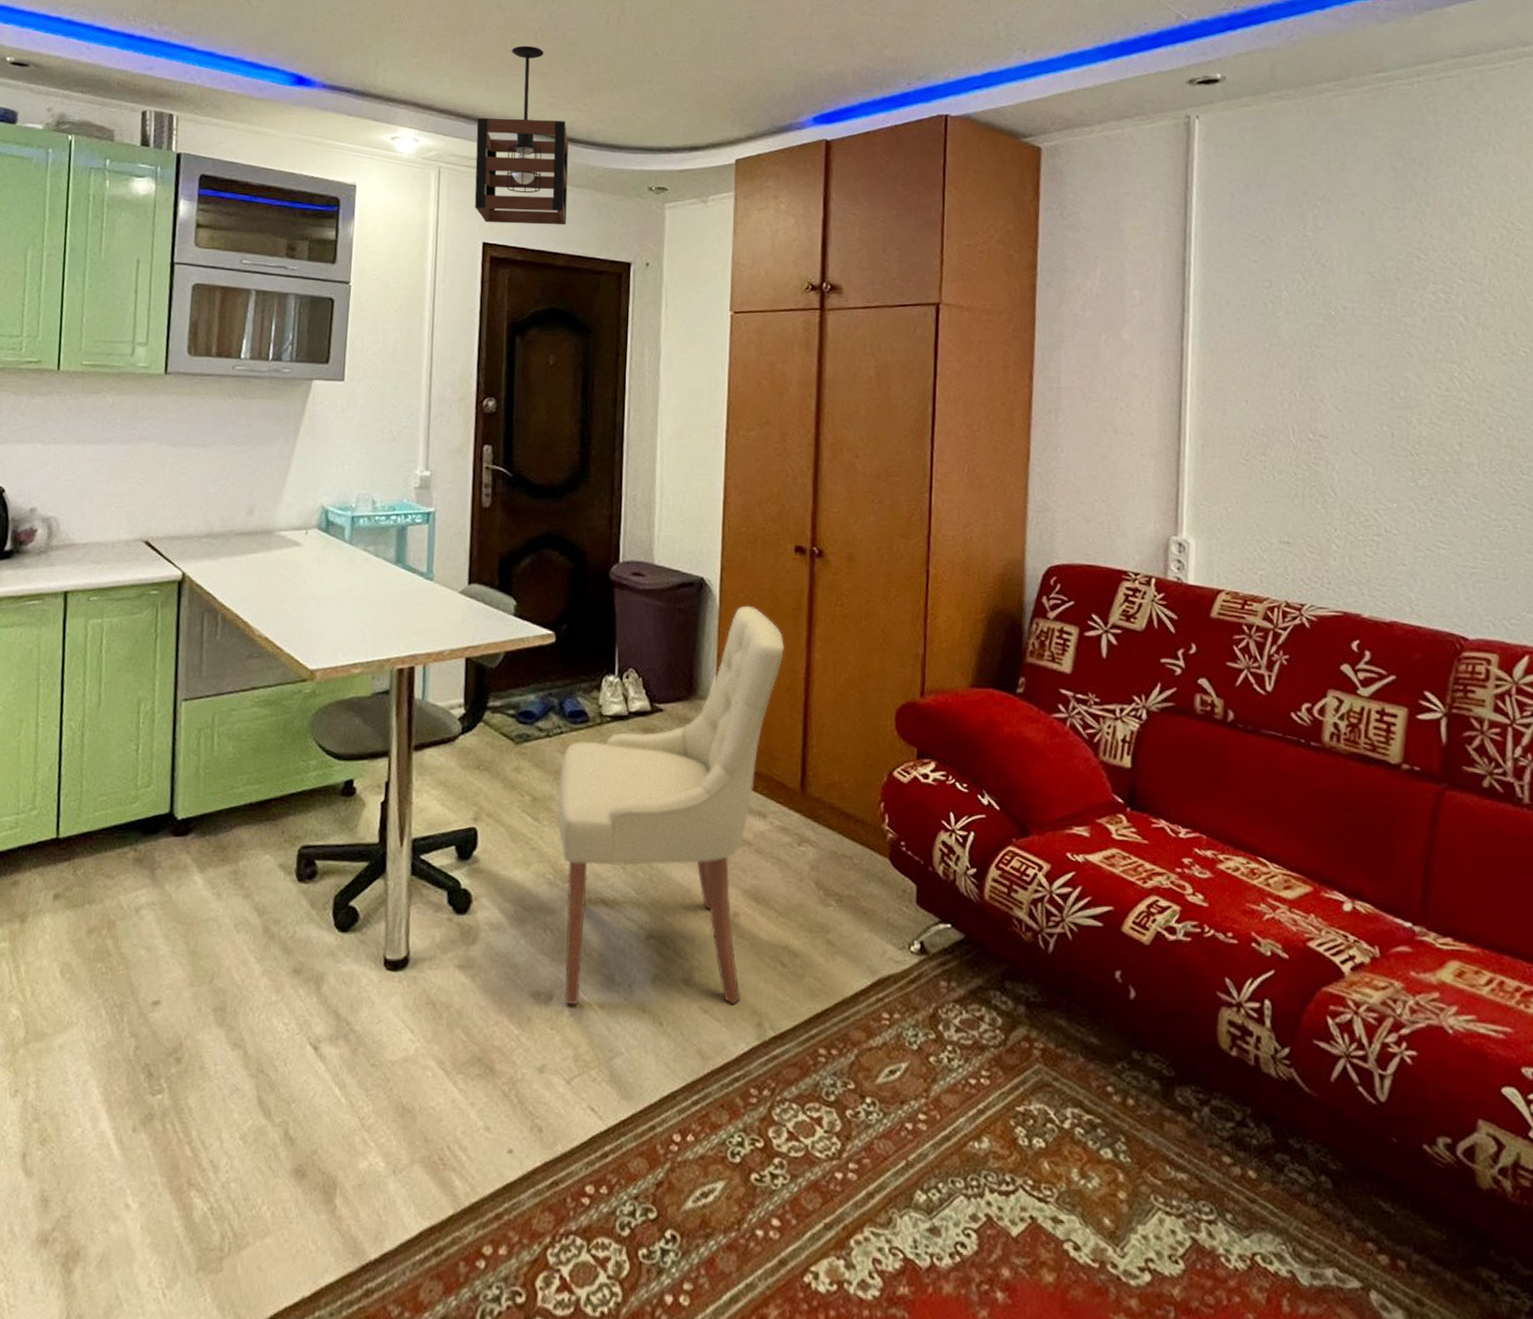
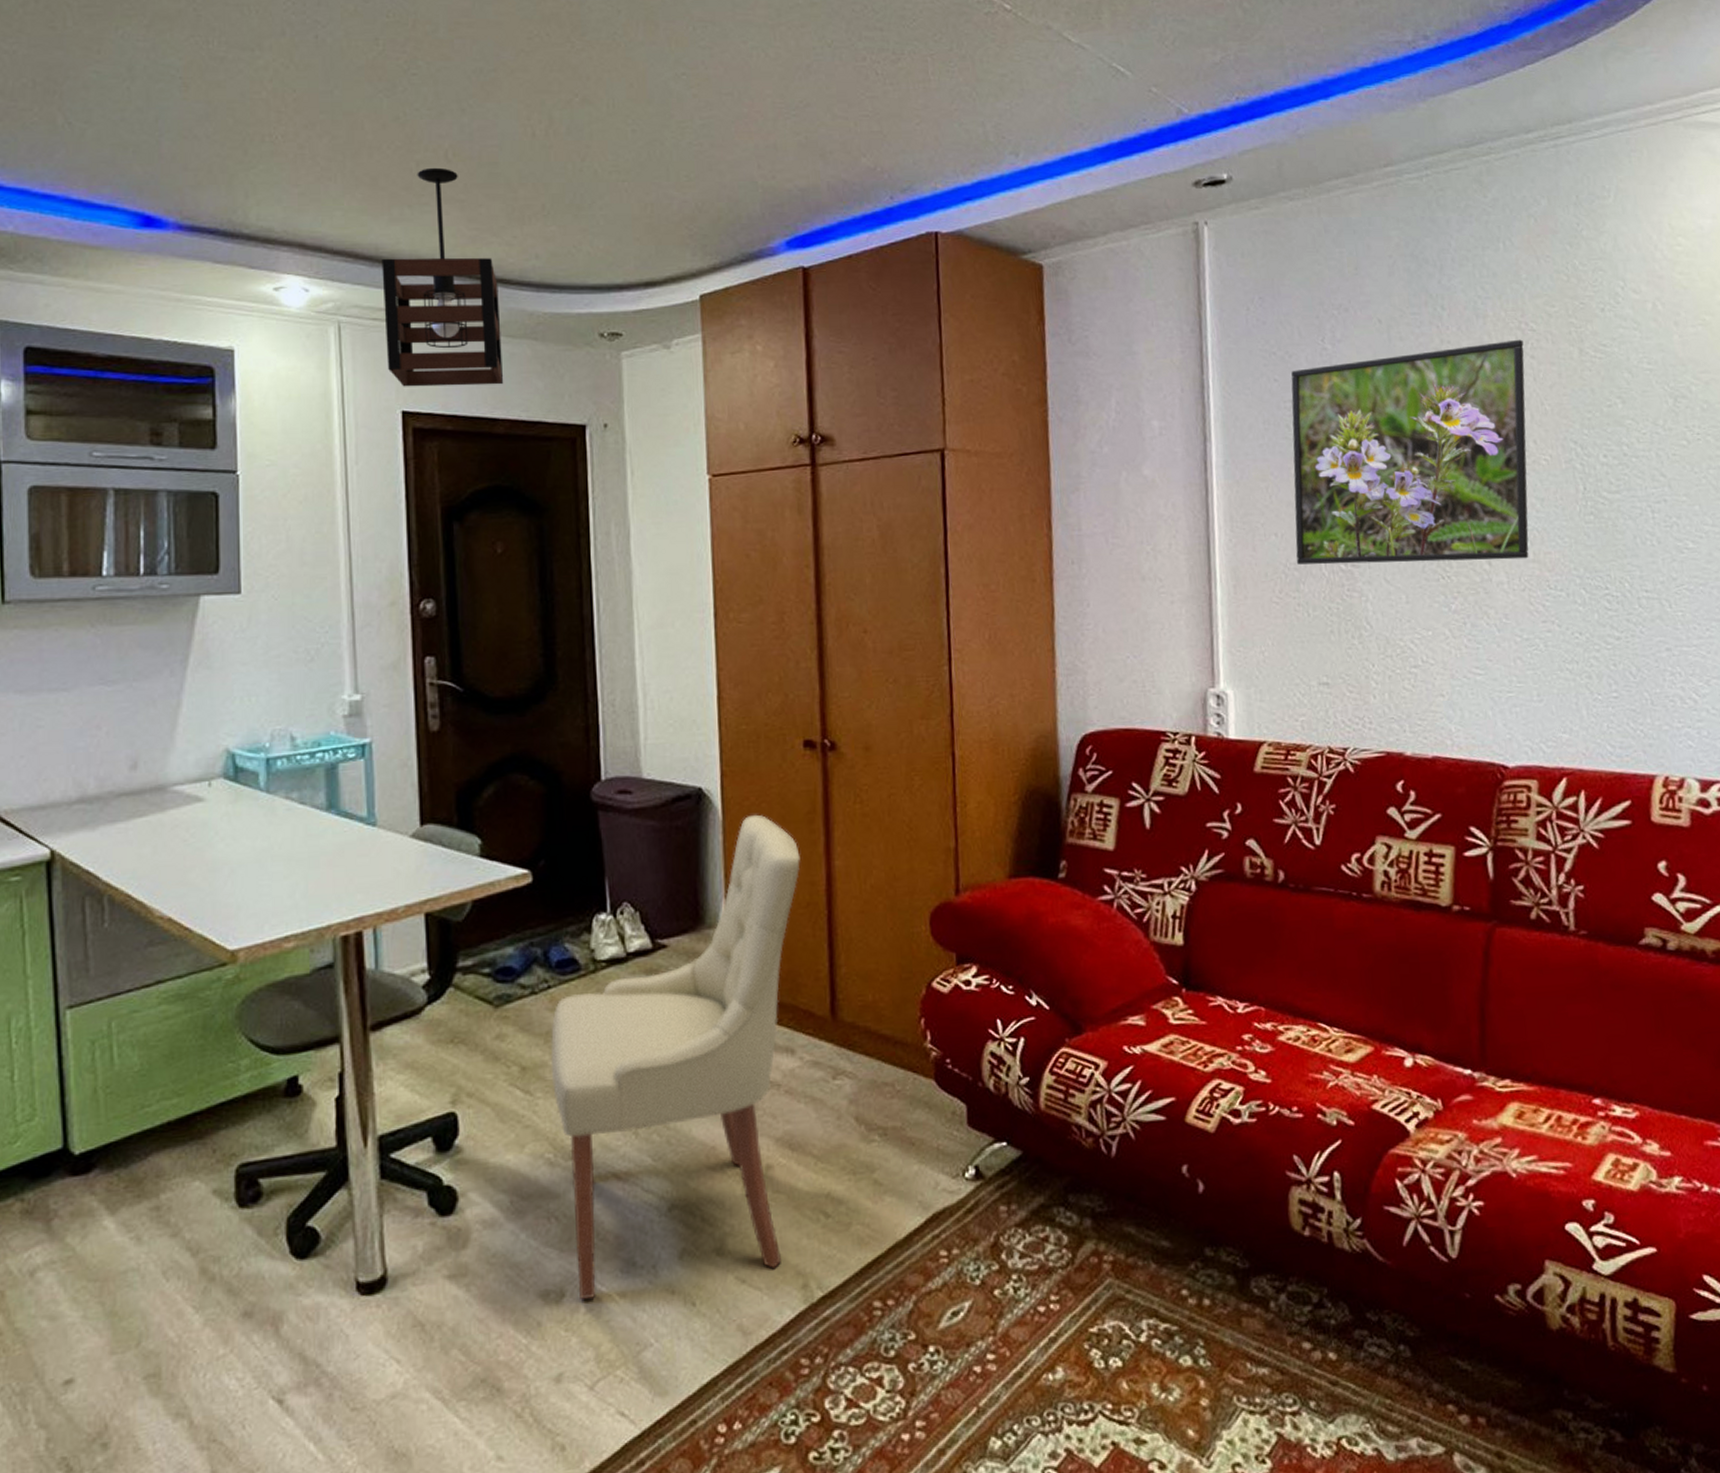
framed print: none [1264,237,1509,444] -> present [1291,339,1529,565]

